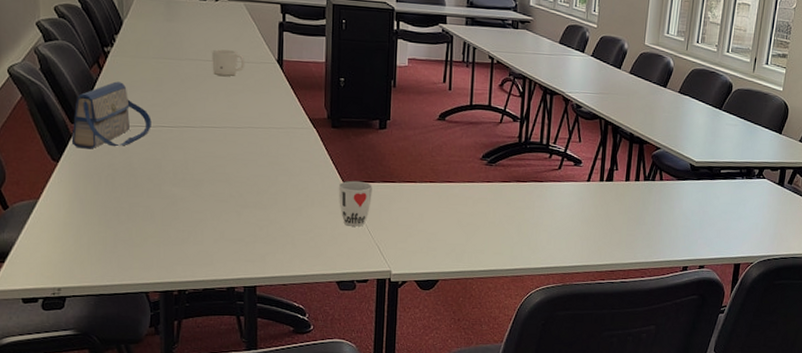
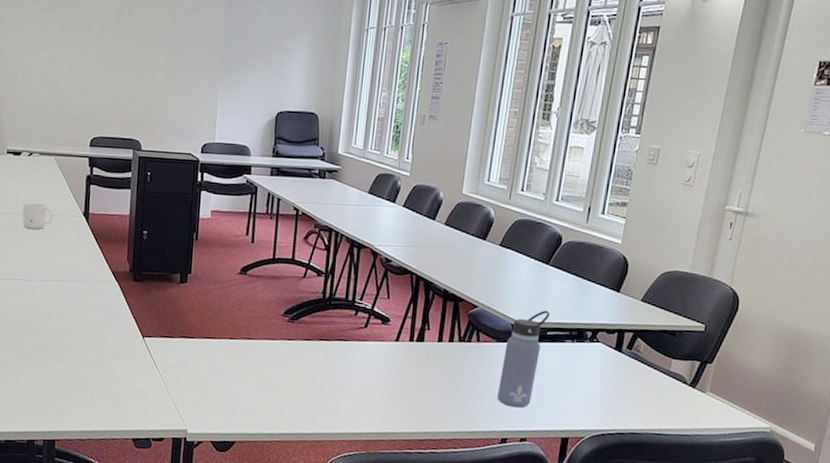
cup: present [338,180,372,227] -> none [137,335,171,383]
water bottle: none [679,150,723,239] -> present [497,310,550,408]

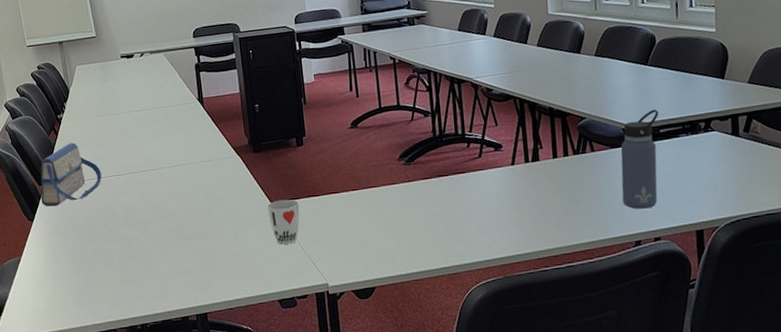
mug: present [22,203,54,229] -> none [142,97,172,122]
cup: none [137,335,171,383] -> present [267,199,300,245]

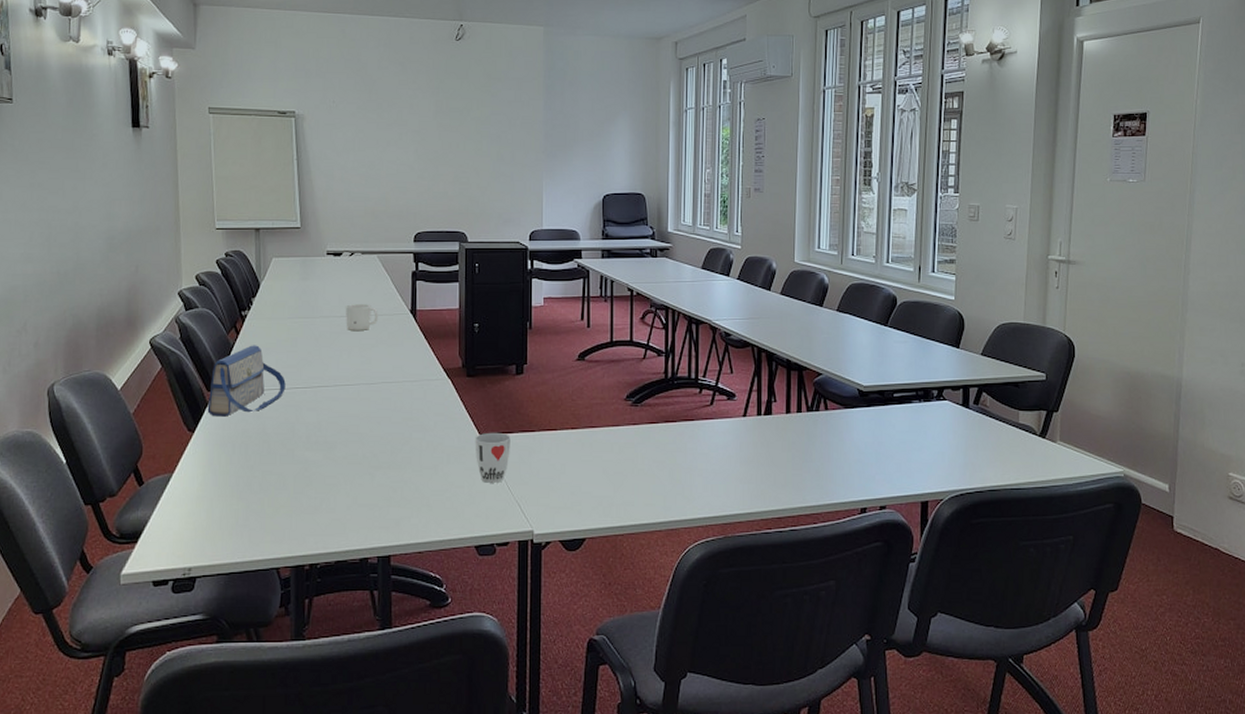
mug: none [142,97,172,122] -> present [345,304,379,330]
water bottle: present [620,109,659,209] -> none [852,372,894,474]

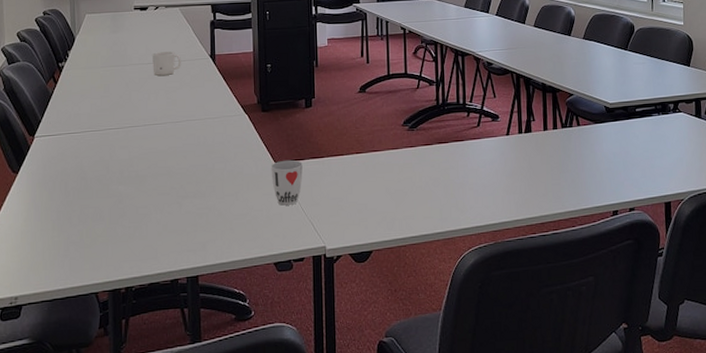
handbag: present [207,345,286,417] -> none [29,92,100,158]

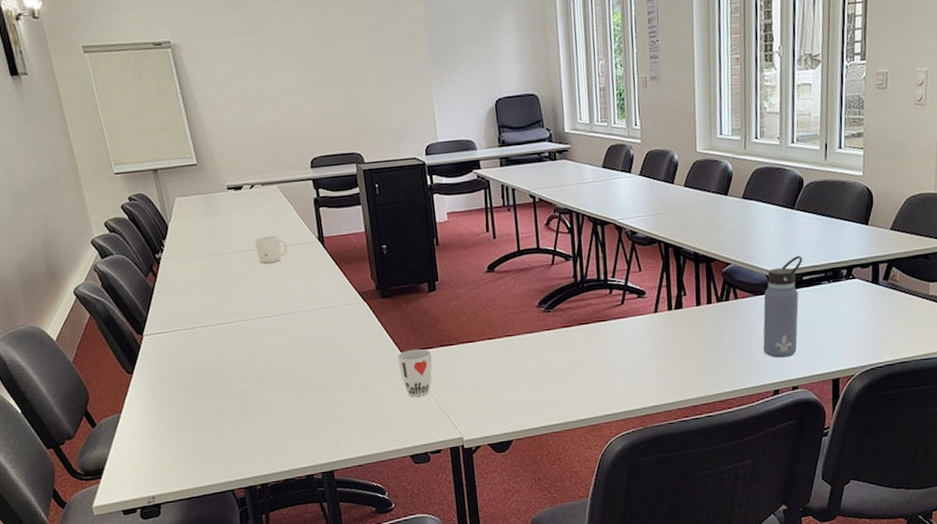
water bottle: none [602,90,636,181] -> present [763,255,803,358]

